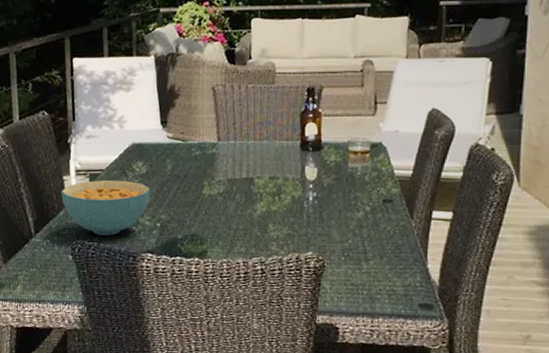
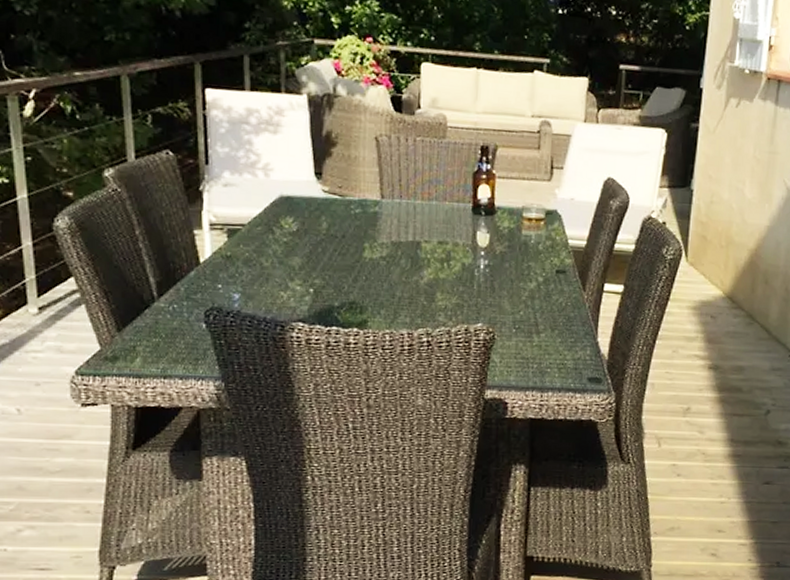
cereal bowl: present [61,179,151,236] -> none [191,236,302,302]

